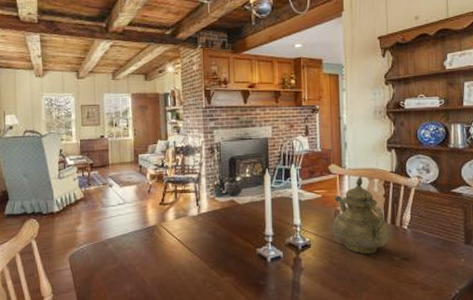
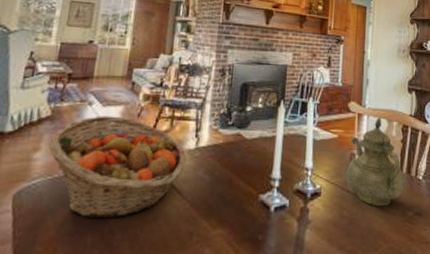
fruit basket: none [86,194,192,271] -> present [48,115,187,217]

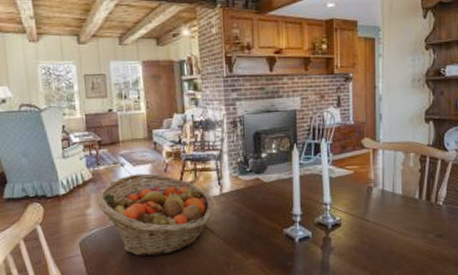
teapot: present [345,117,406,206] -> none [364,150,425,231]

